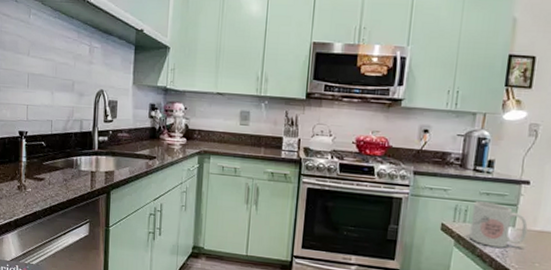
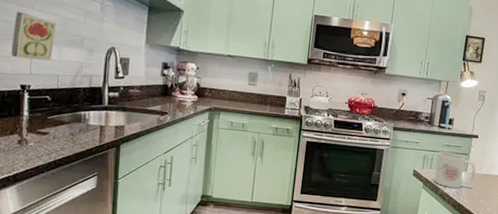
decorative tile: none [10,59,50,107] -> present [11,12,57,61]

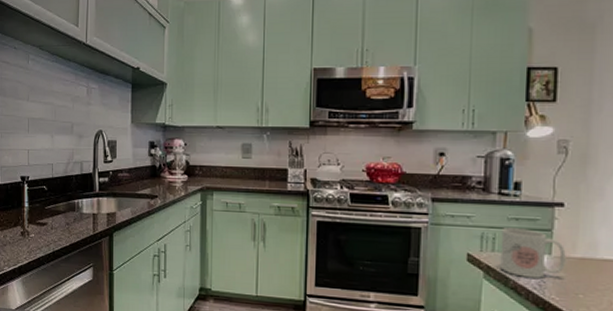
decorative tile: present [11,12,57,61] -> none [12,105,49,151]

